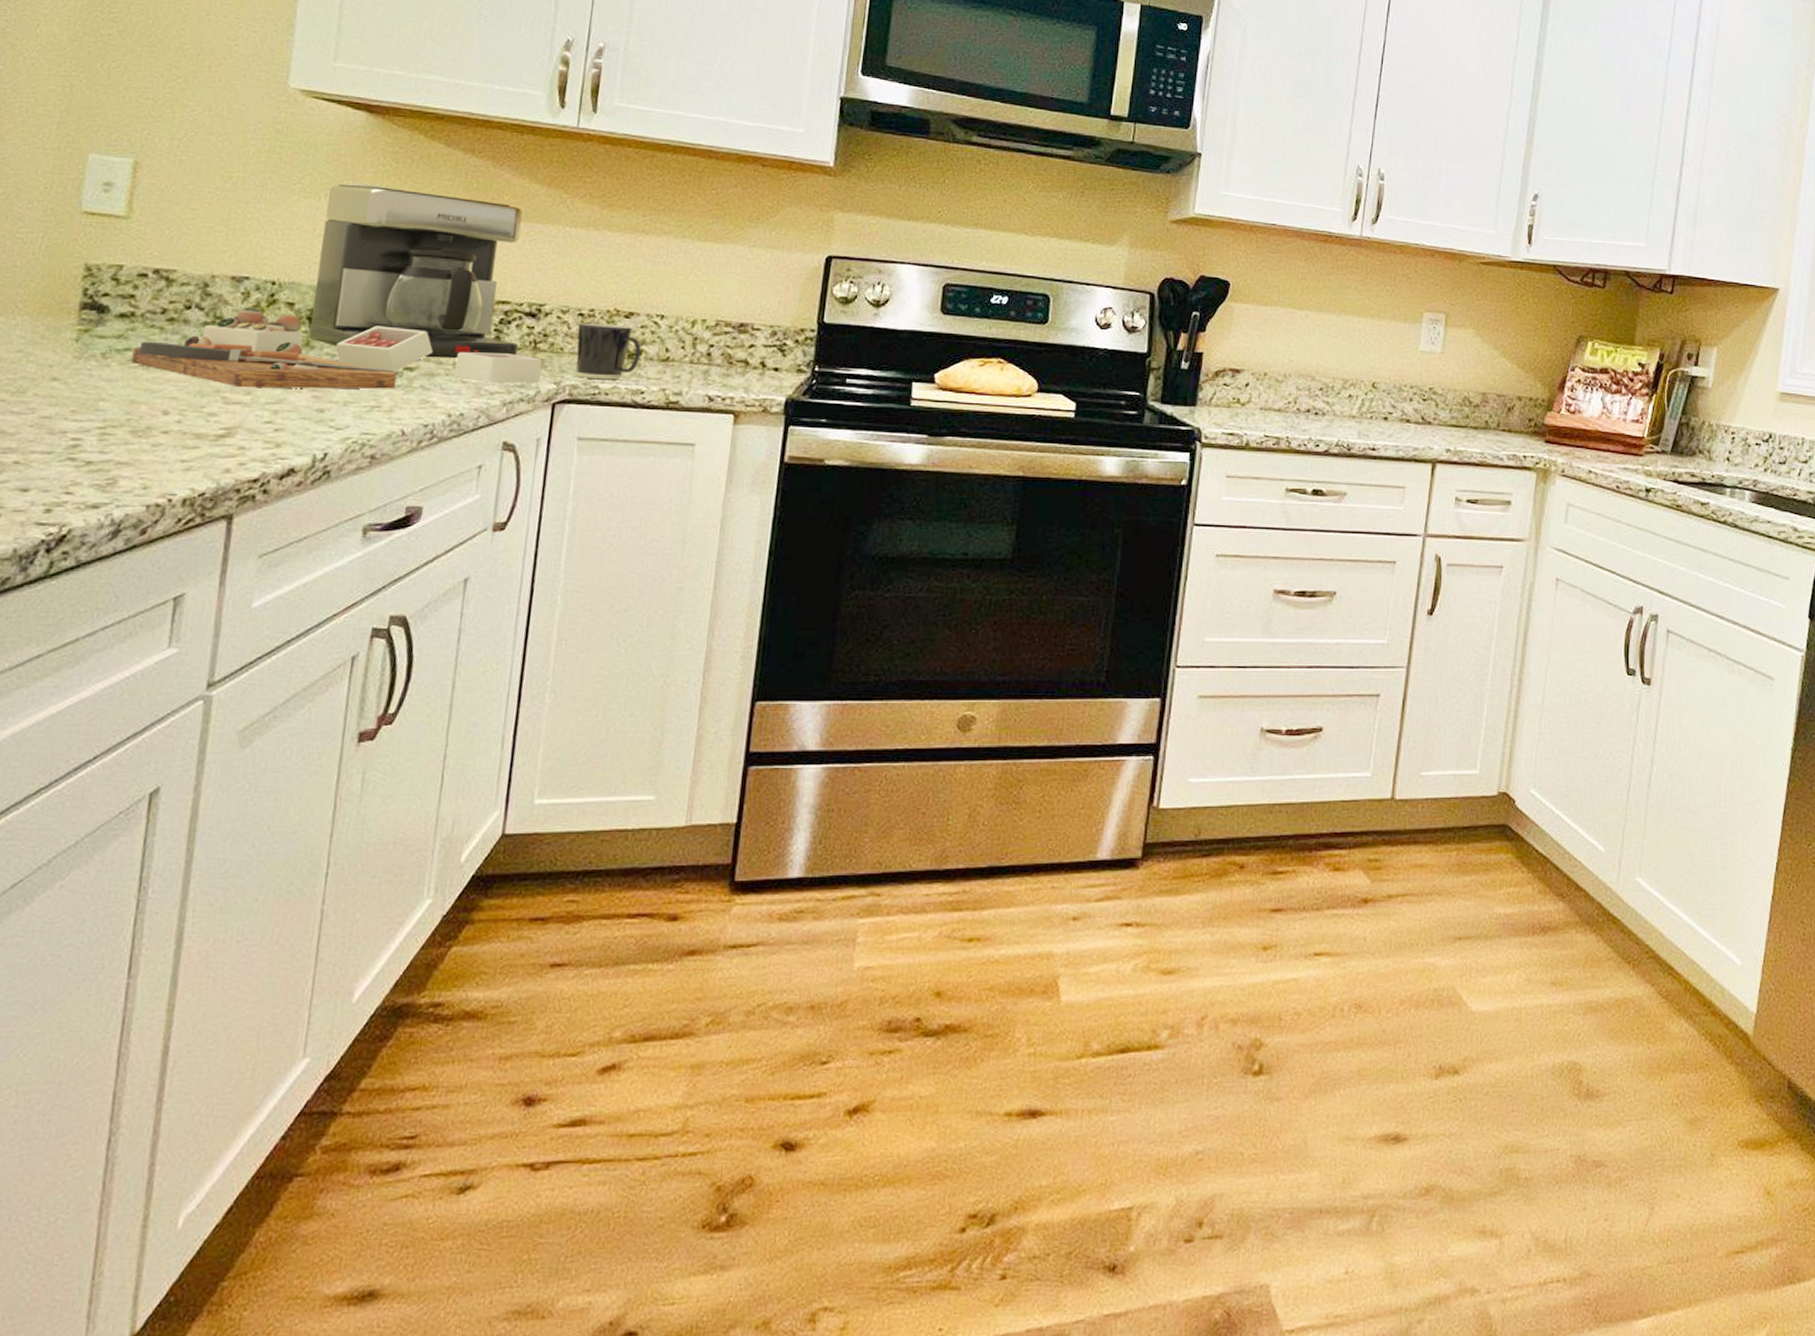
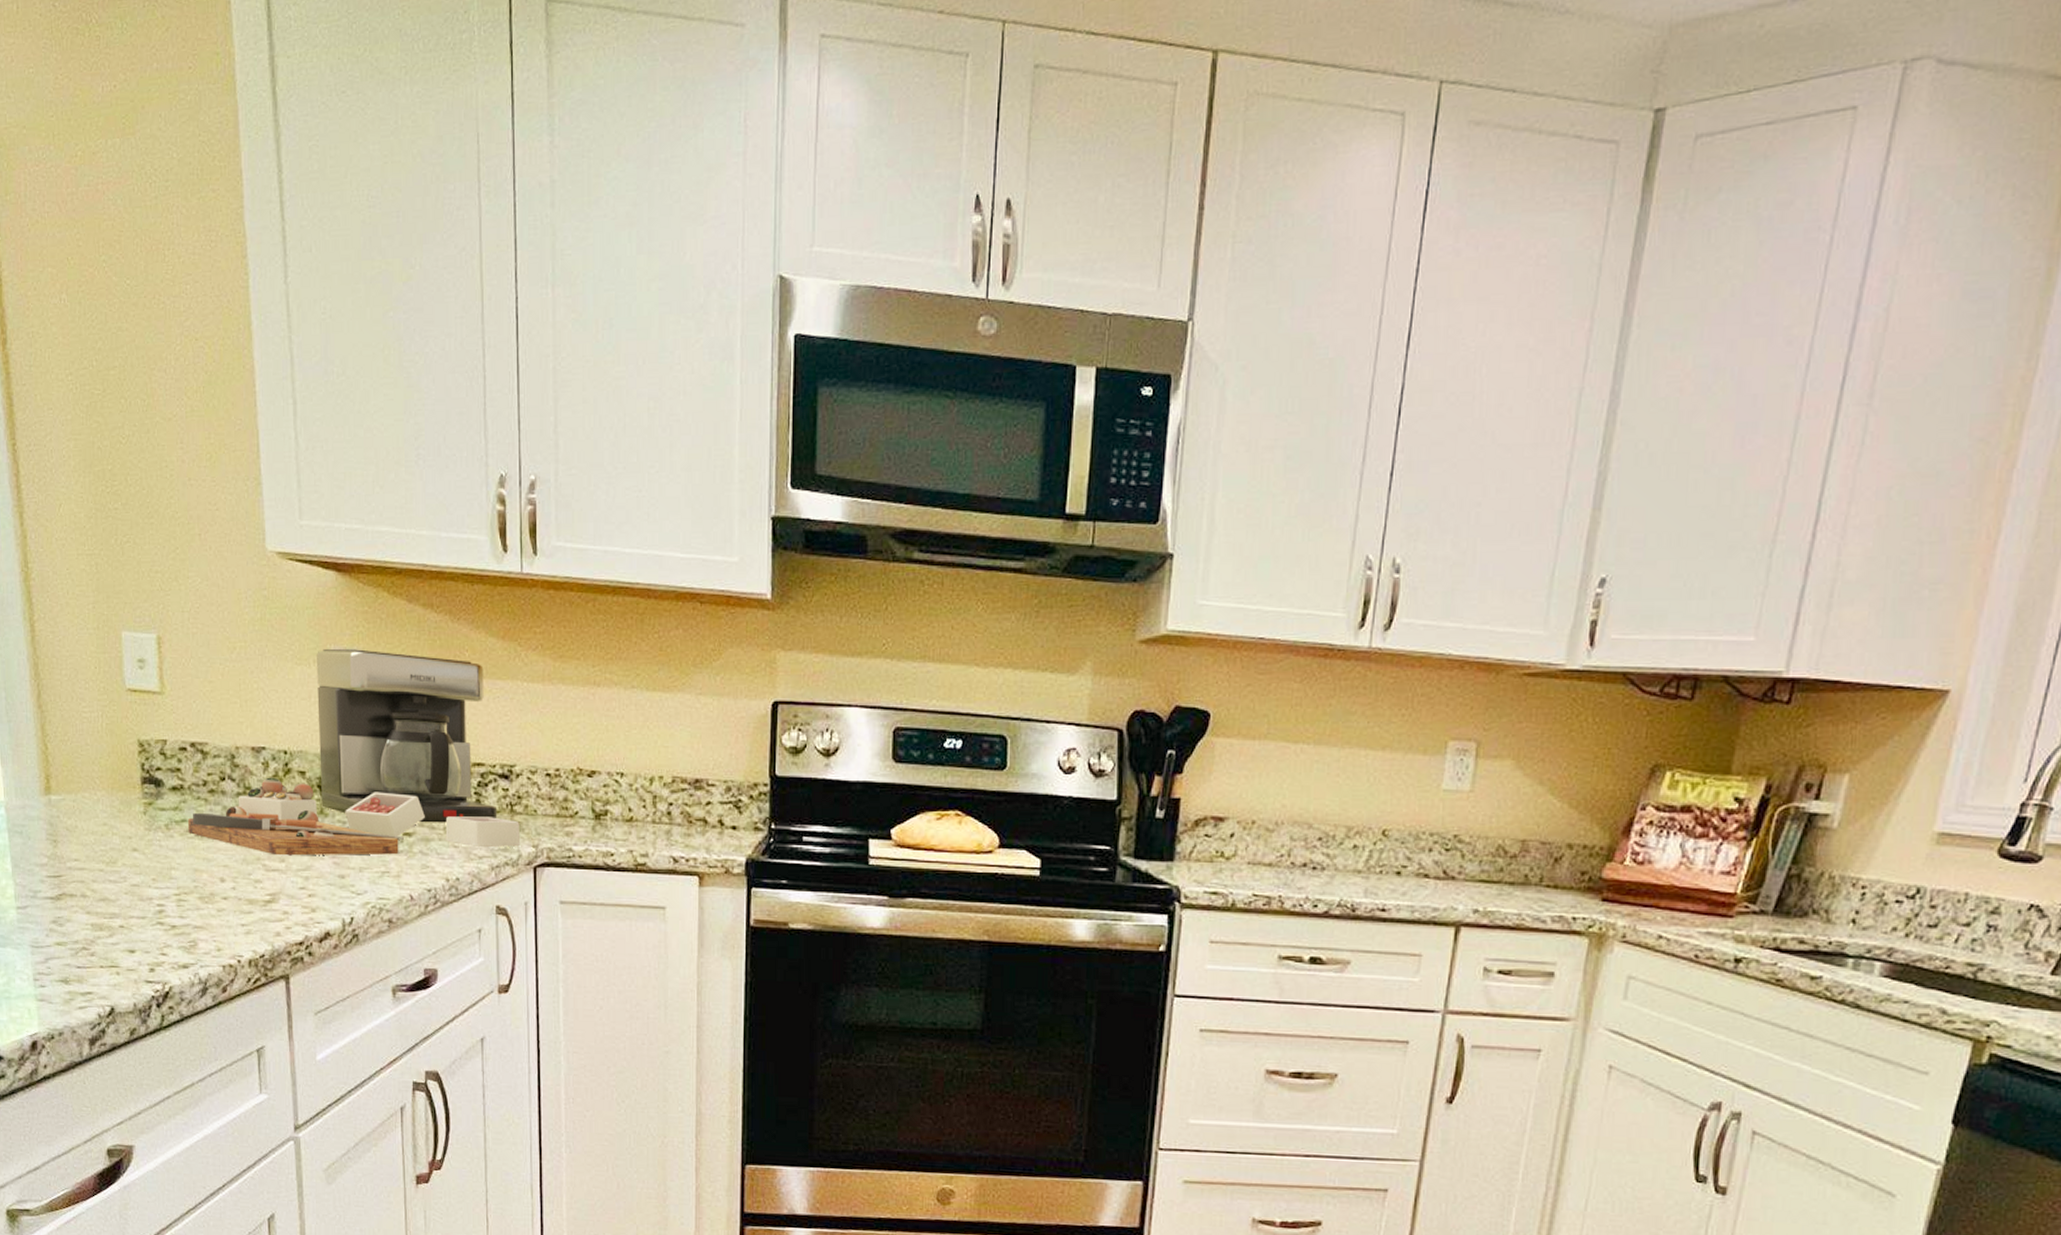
mug: present [576,323,642,379] -> none [547,783,607,841]

